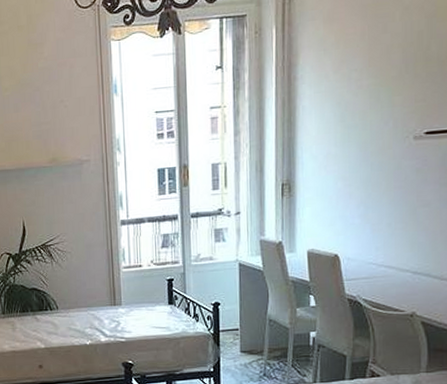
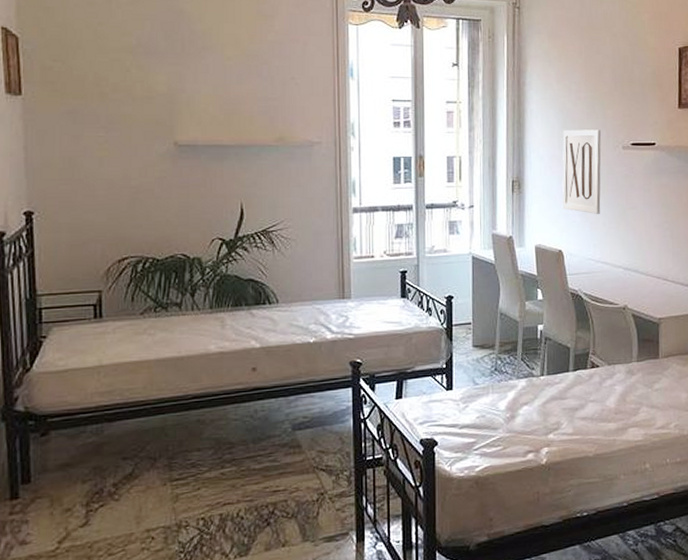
wall art: none [338,120,387,215] -> present [562,129,601,214]

